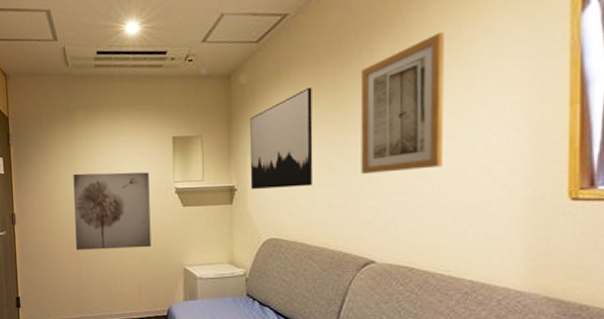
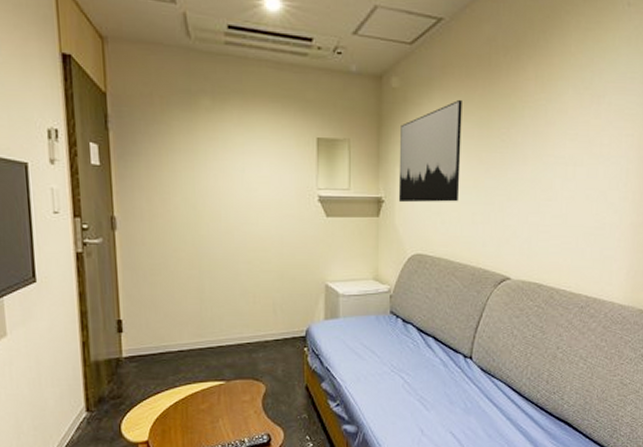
wall art: present [73,172,151,250] -> none [195,171,290,263]
wall art: present [360,31,444,174] -> none [503,60,579,193]

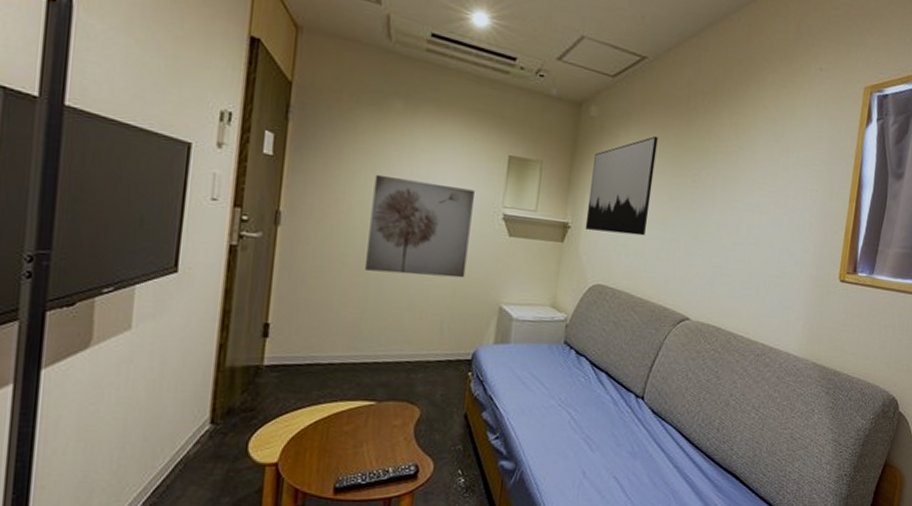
wall art: none [195,171,290,263] -> present [365,174,475,278]

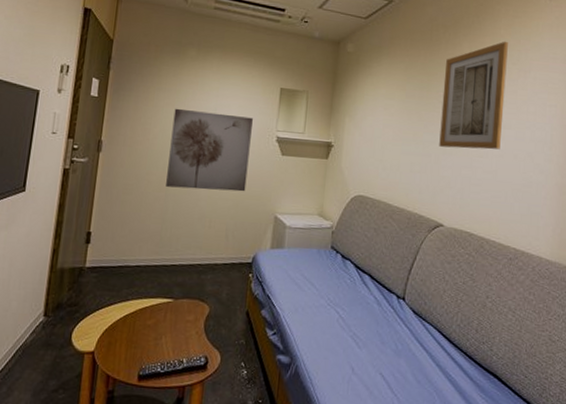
wall art: present [585,135,658,236] -> none [346,65,407,152]
wall art: none [690,114,772,237] -> present [439,41,508,150]

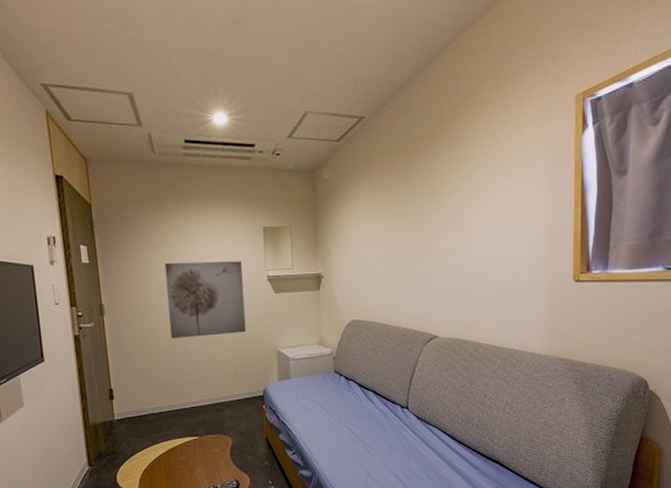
wall art: present [439,41,508,150] -> none [424,142,488,262]

